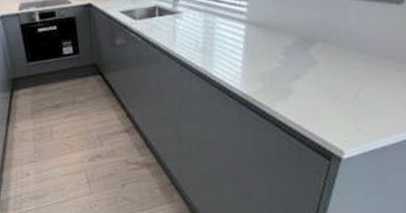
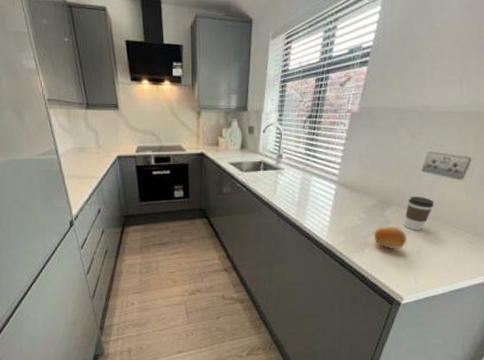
fruit: none [297,66,341,95] -> present [373,225,407,250]
coffee cup: none [334,28,370,70] -> present [404,196,434,231]

